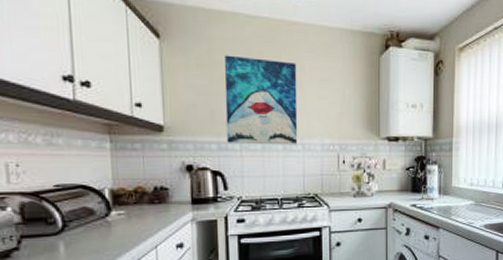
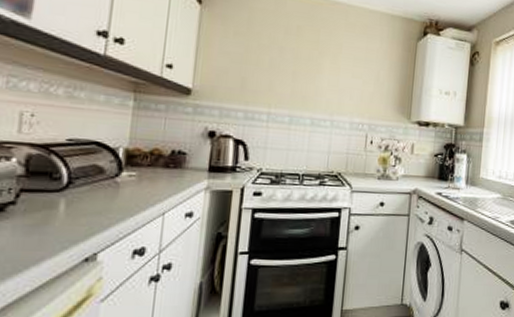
wall art: present [224,55,298,145] -> none [254,26,334,121]

